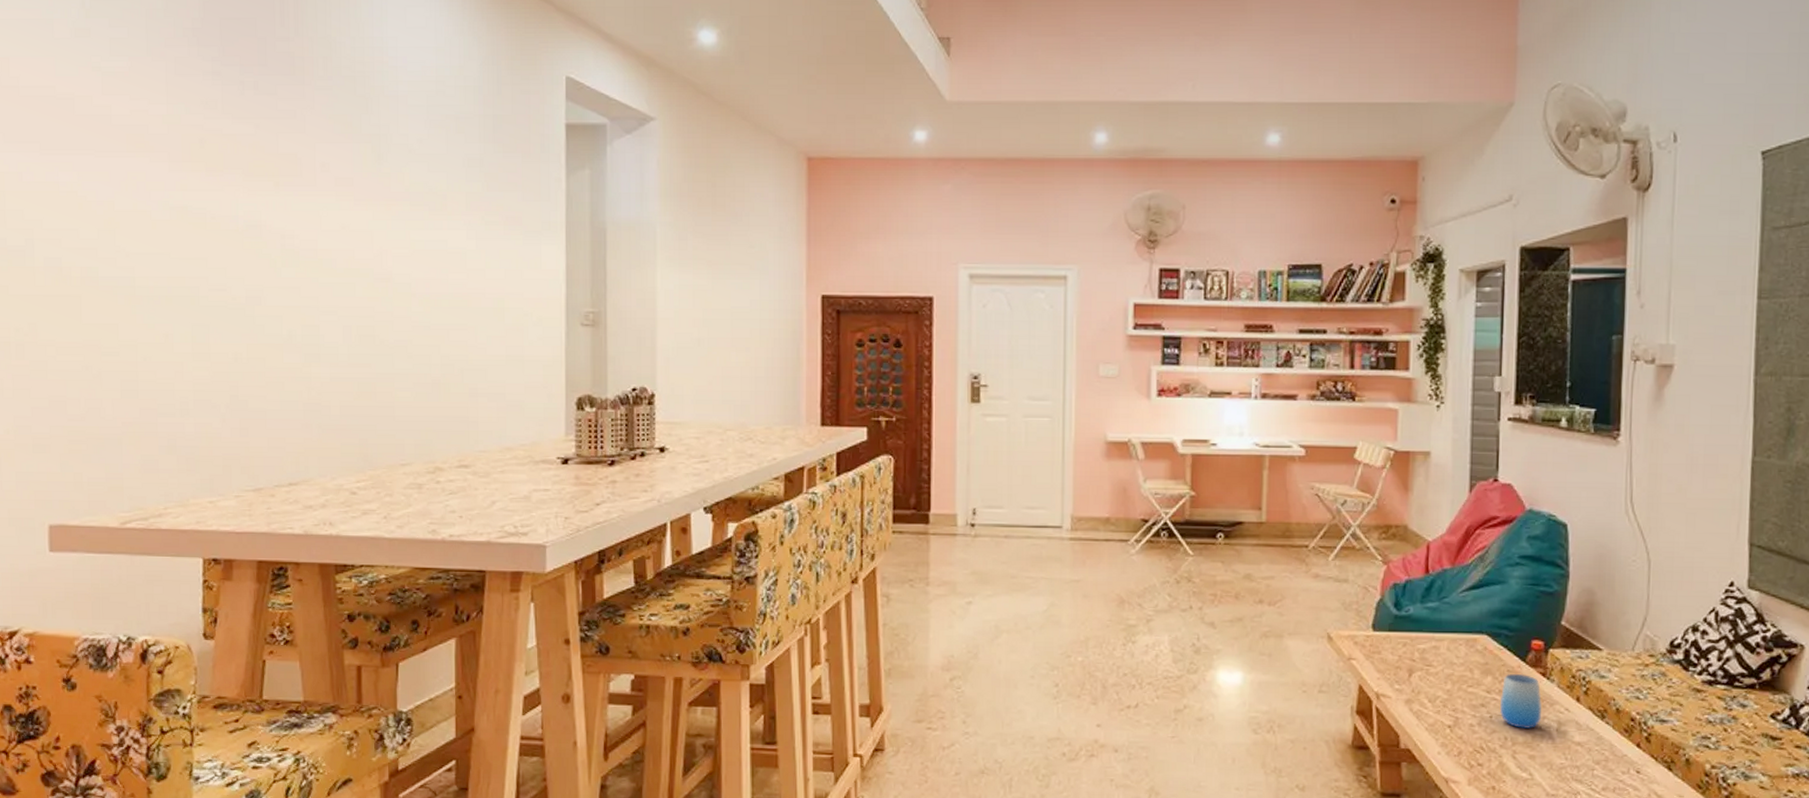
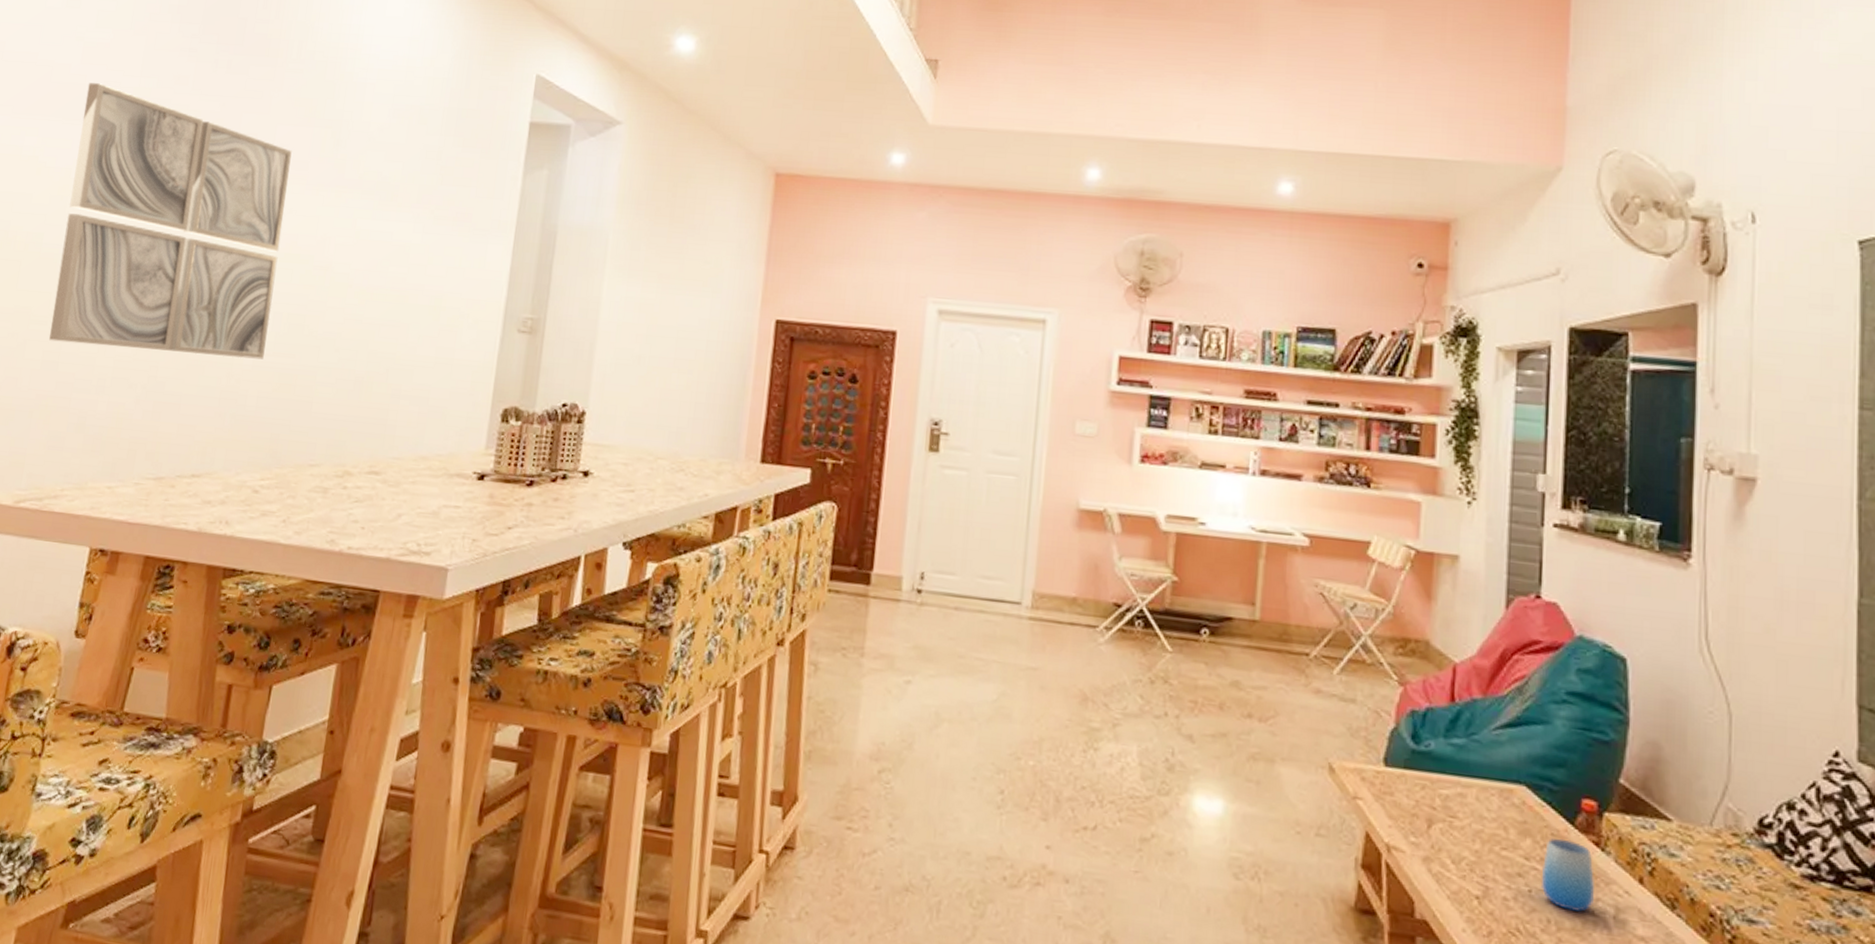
wall art: none [114,113,340,372] -> present [49,83,292,360]

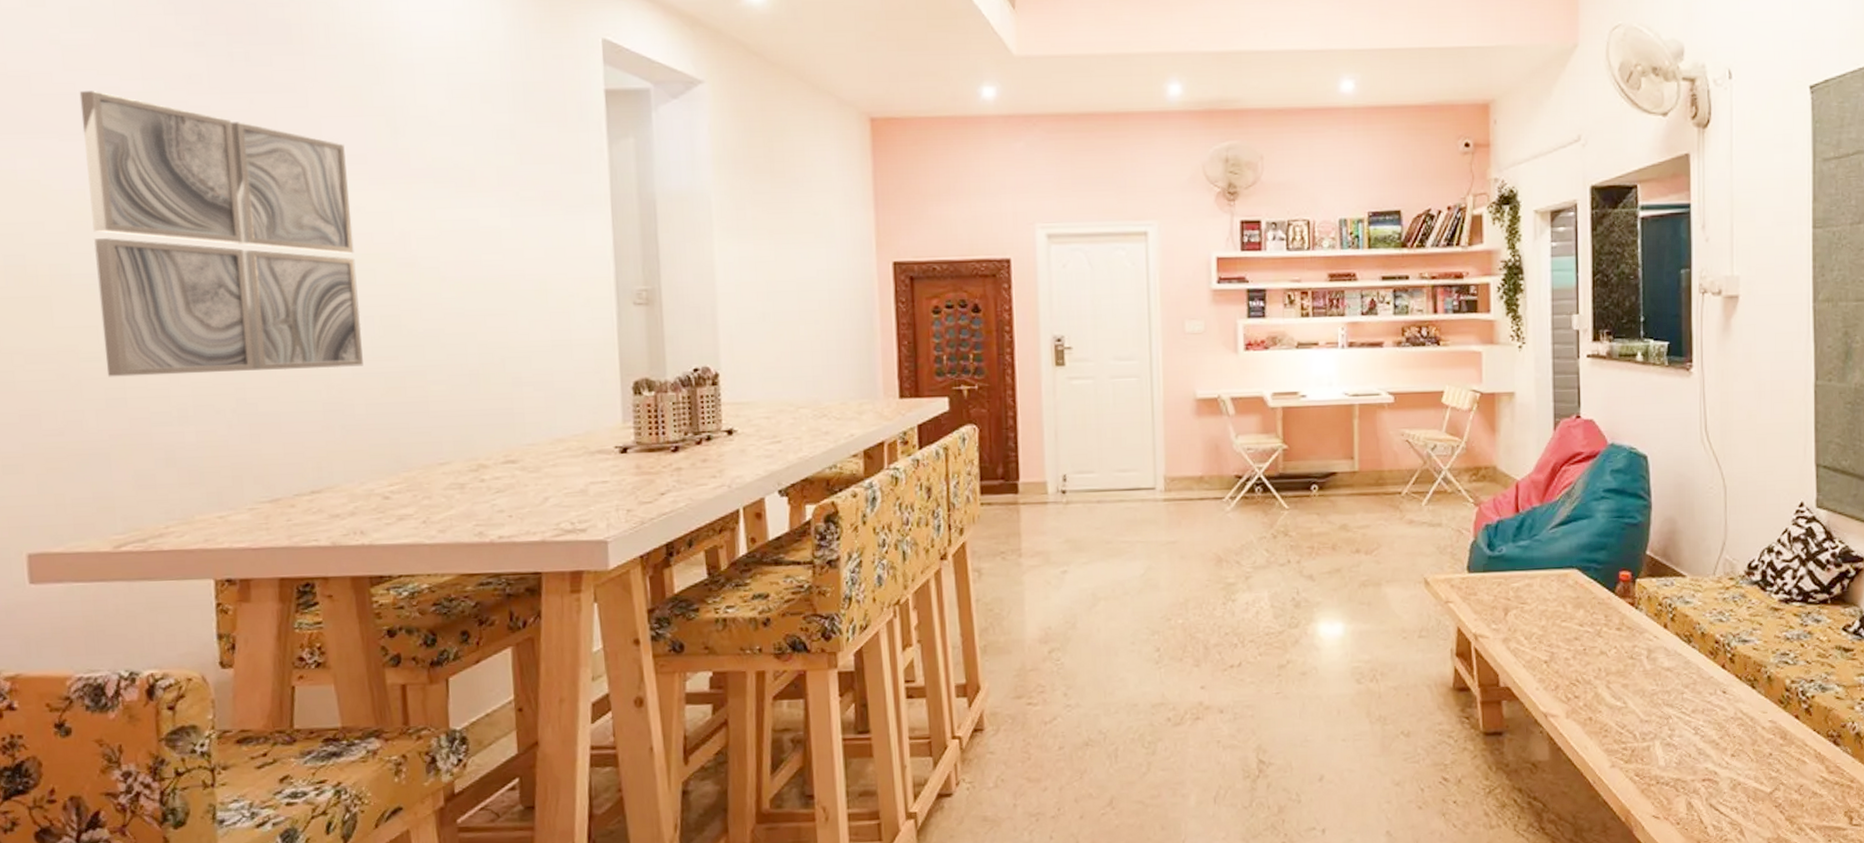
cup: present [1540,838,1595,912] -> none [1592,605,1632,659]

